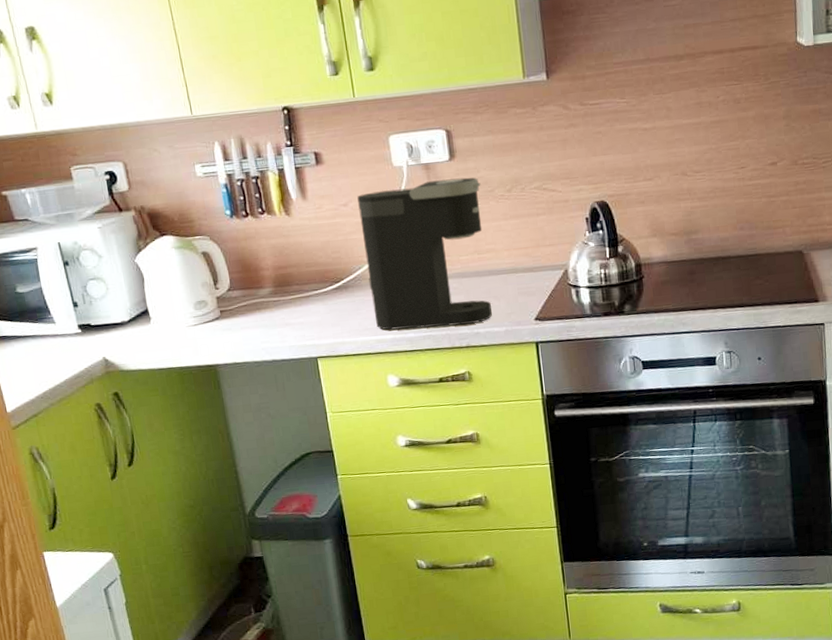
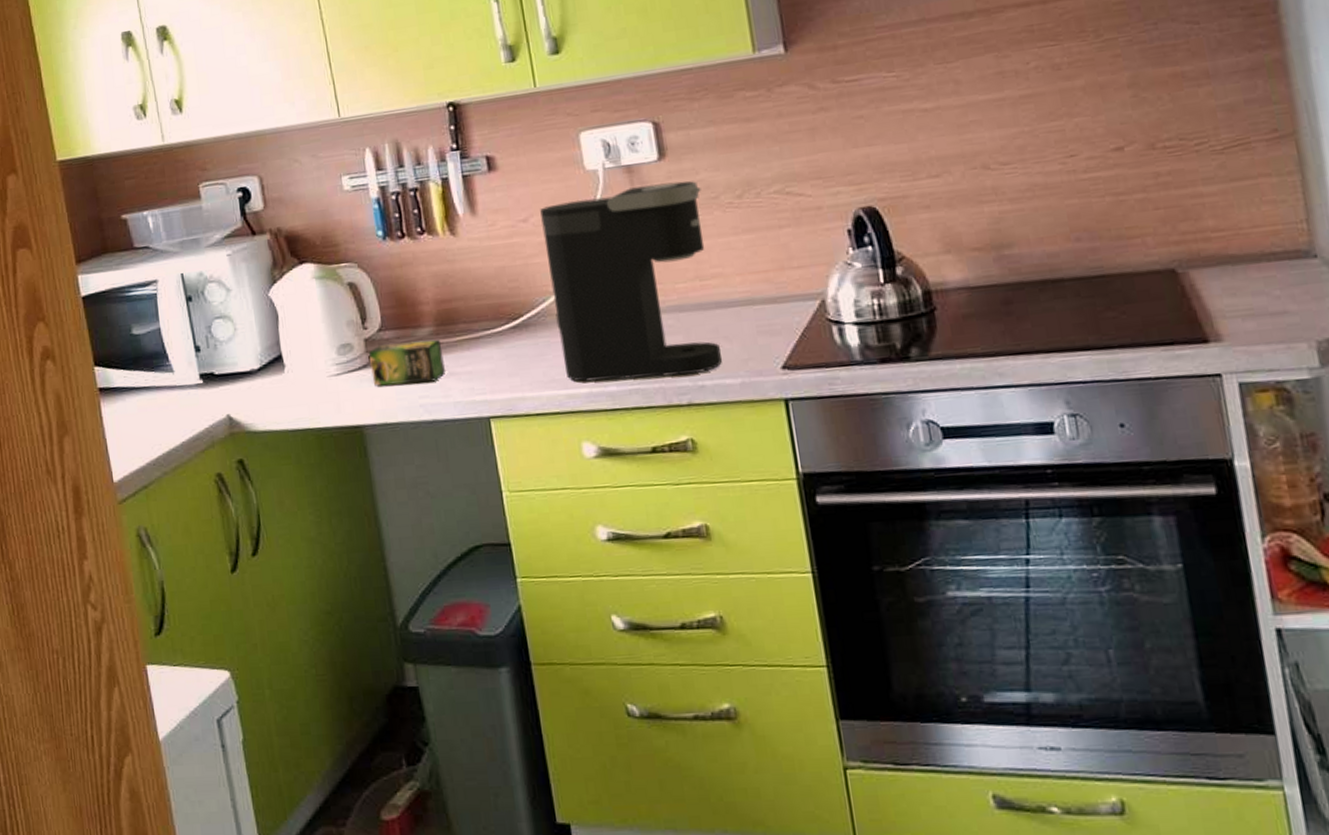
tea box: none [219,297,282,334] -> present [368,339,445,387]

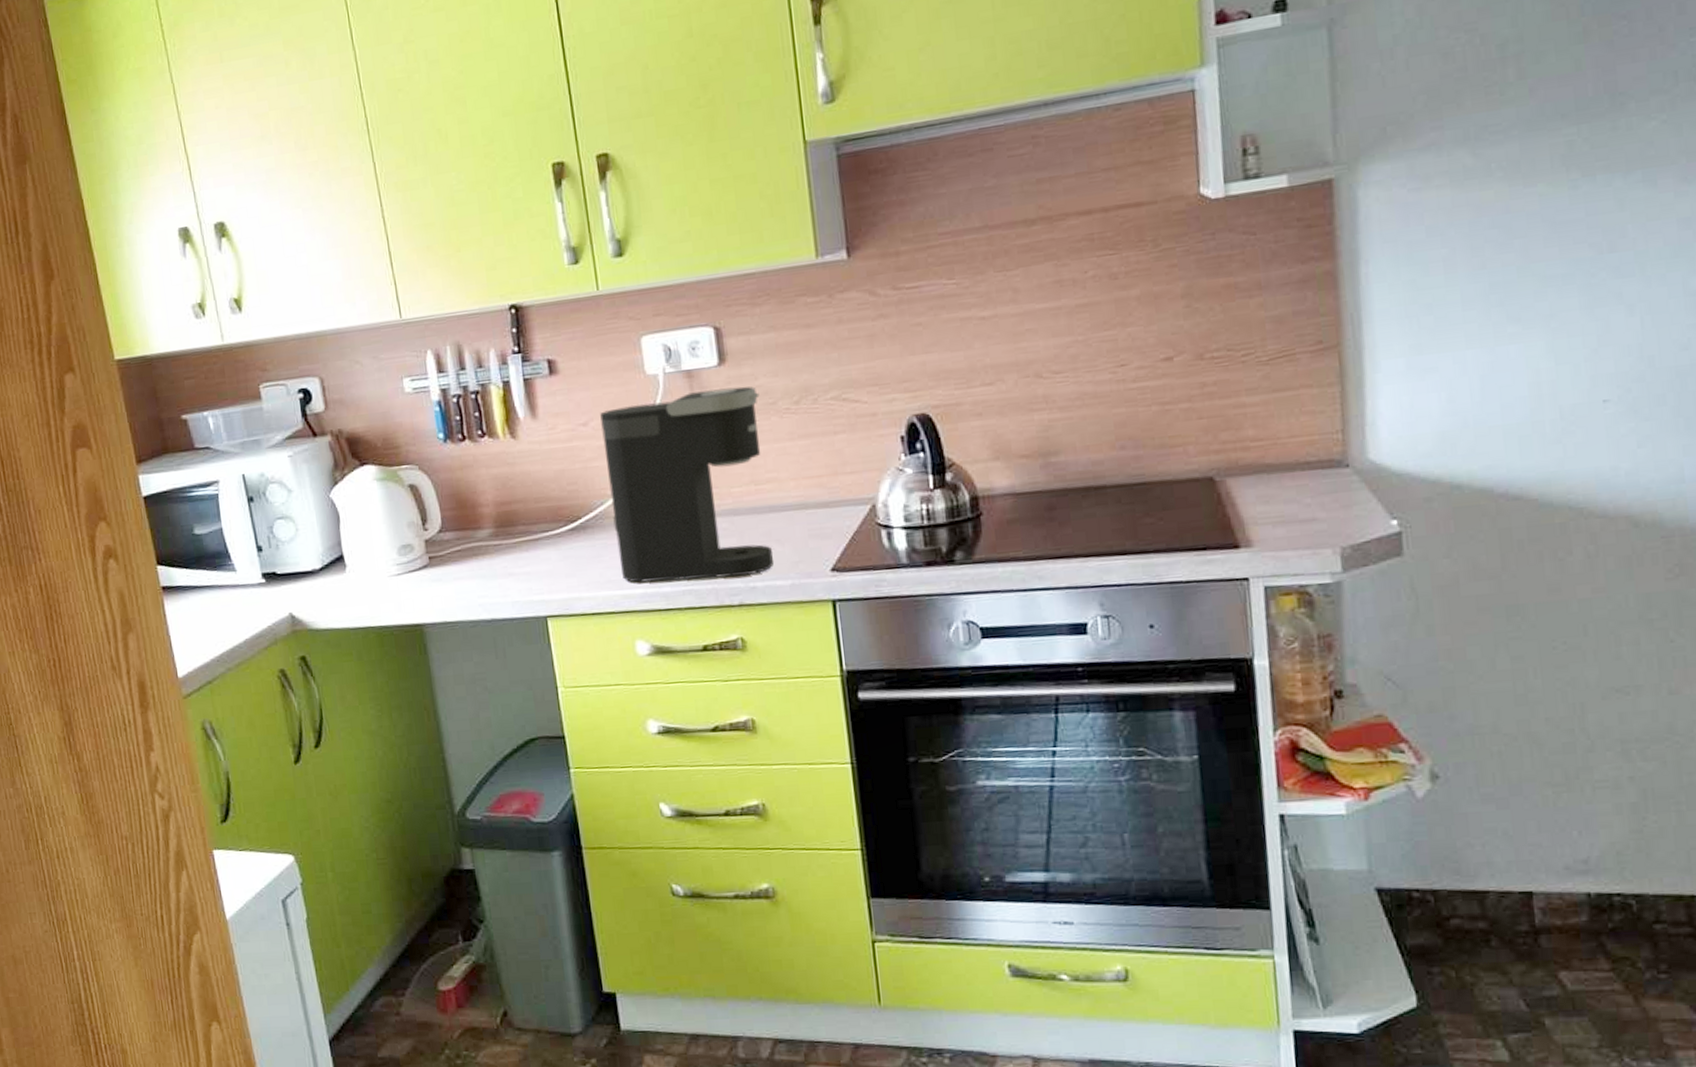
tea box: present [368,339,445,387] -> none [428,540,504,586]

